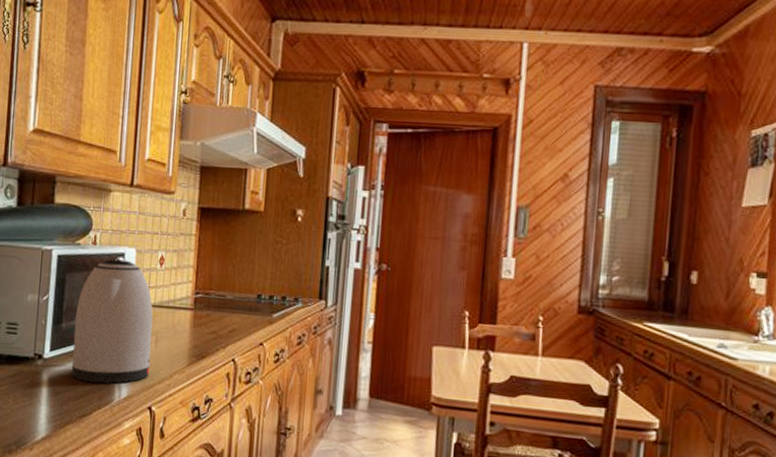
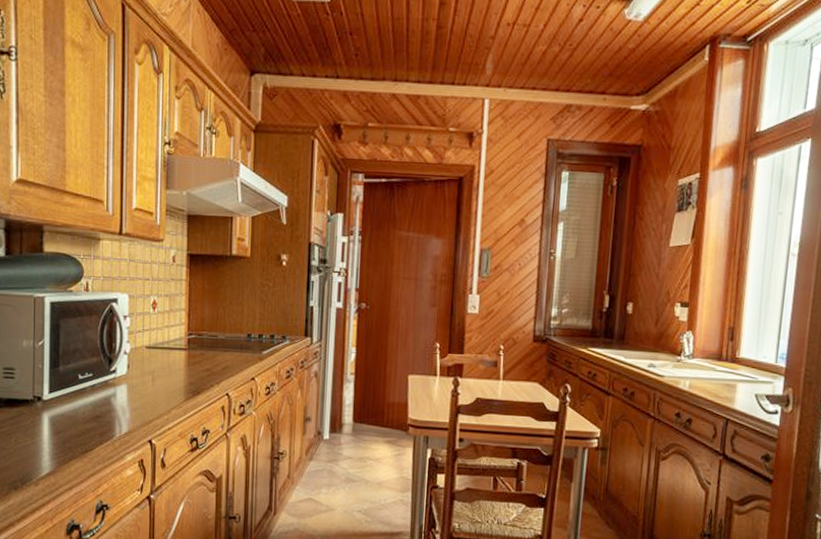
kettle: present [71,259,153,384] -> none [71,304,149,421]

